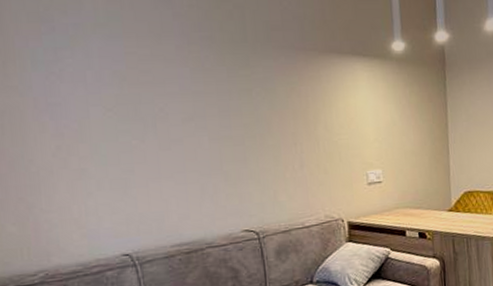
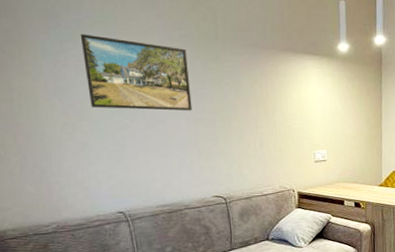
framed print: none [78,39,216,128] -> present [80,34,193,111]

